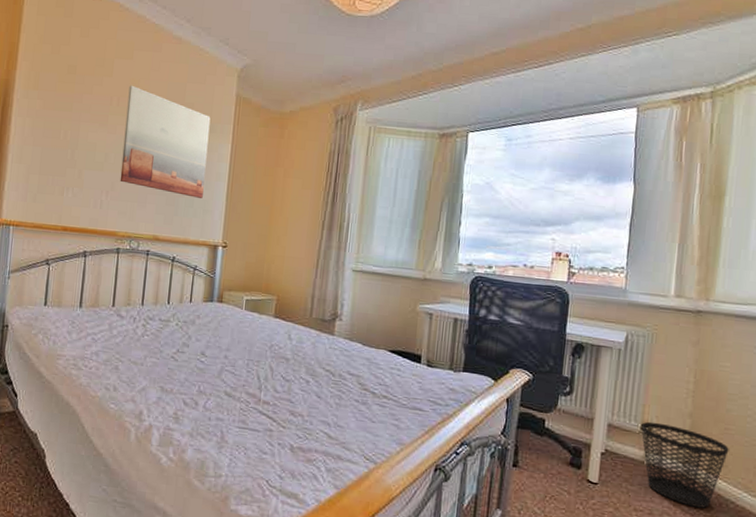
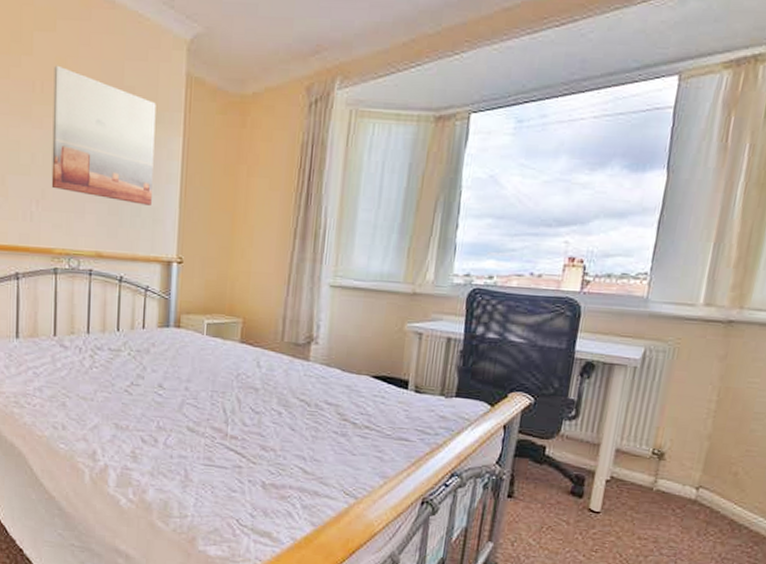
wastebasket: present [641,422,729,508] -> none [652,445,749,534]

